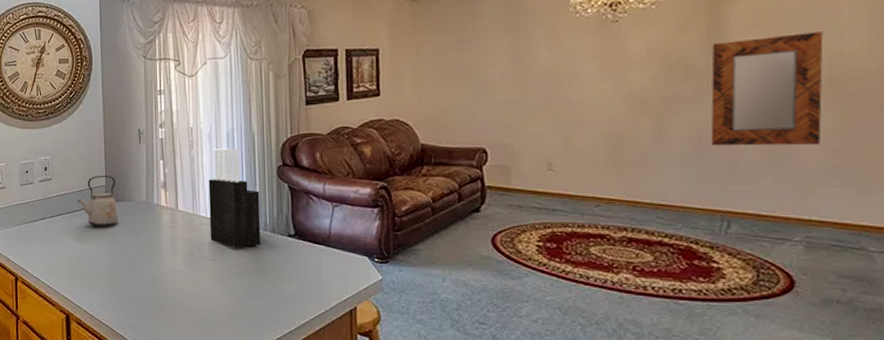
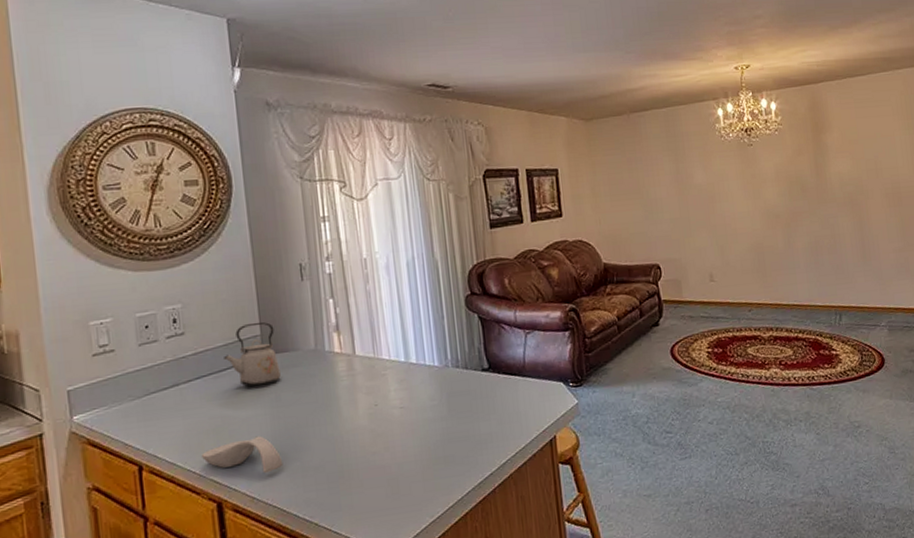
spoon rest: none [58,267,116,298] -> present [202,435,284,474]
knife block: present [208,148,261,248] -> none [389,279,454,391]
home mirror: present [710,32,823,146] -> none [818,156,891,252]

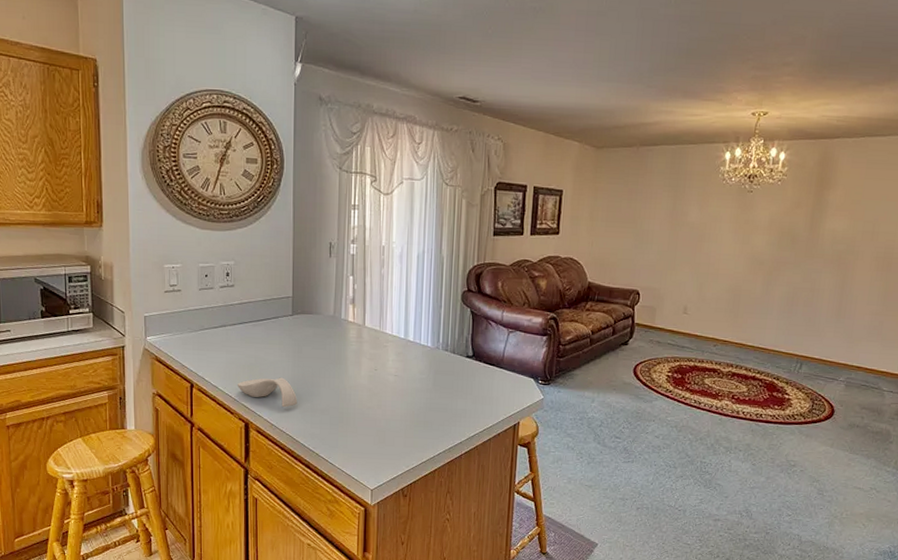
kettle: present [224,321,281,388] -> none [262,286,304,339]

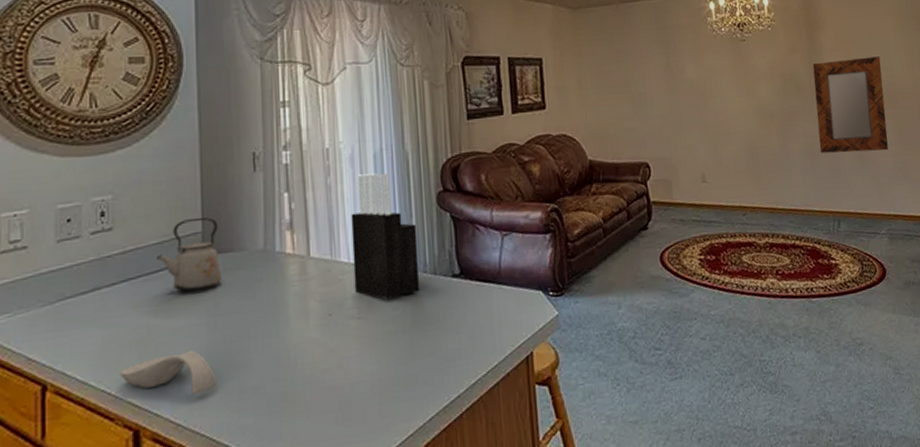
kettle: none [262,286,304,339] -> present [157,217,222,293]
knife block: none [394,269,444,366] -> present [351,173,421,299]
home mirror: none [800,219,886,309] -> present [812,56,888,154]

